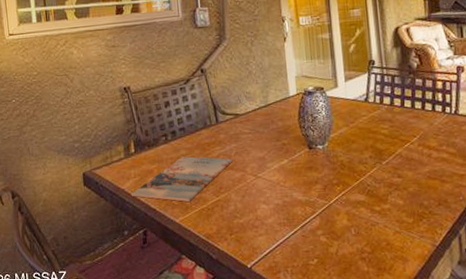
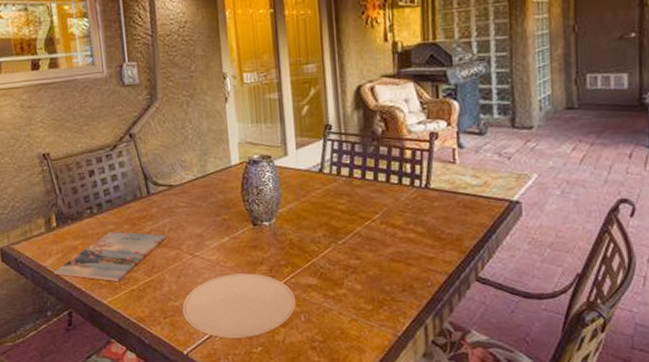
plate: none [246,192,347,253] -> present [182,273,296,339]

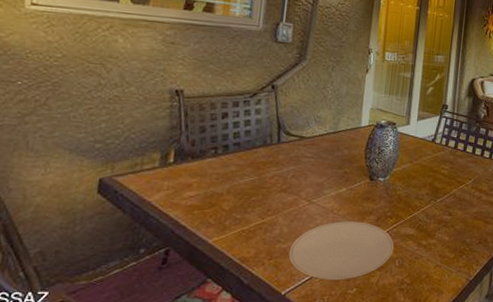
magazine: present [54,231,167,281] -> none [159,173,288,221]

